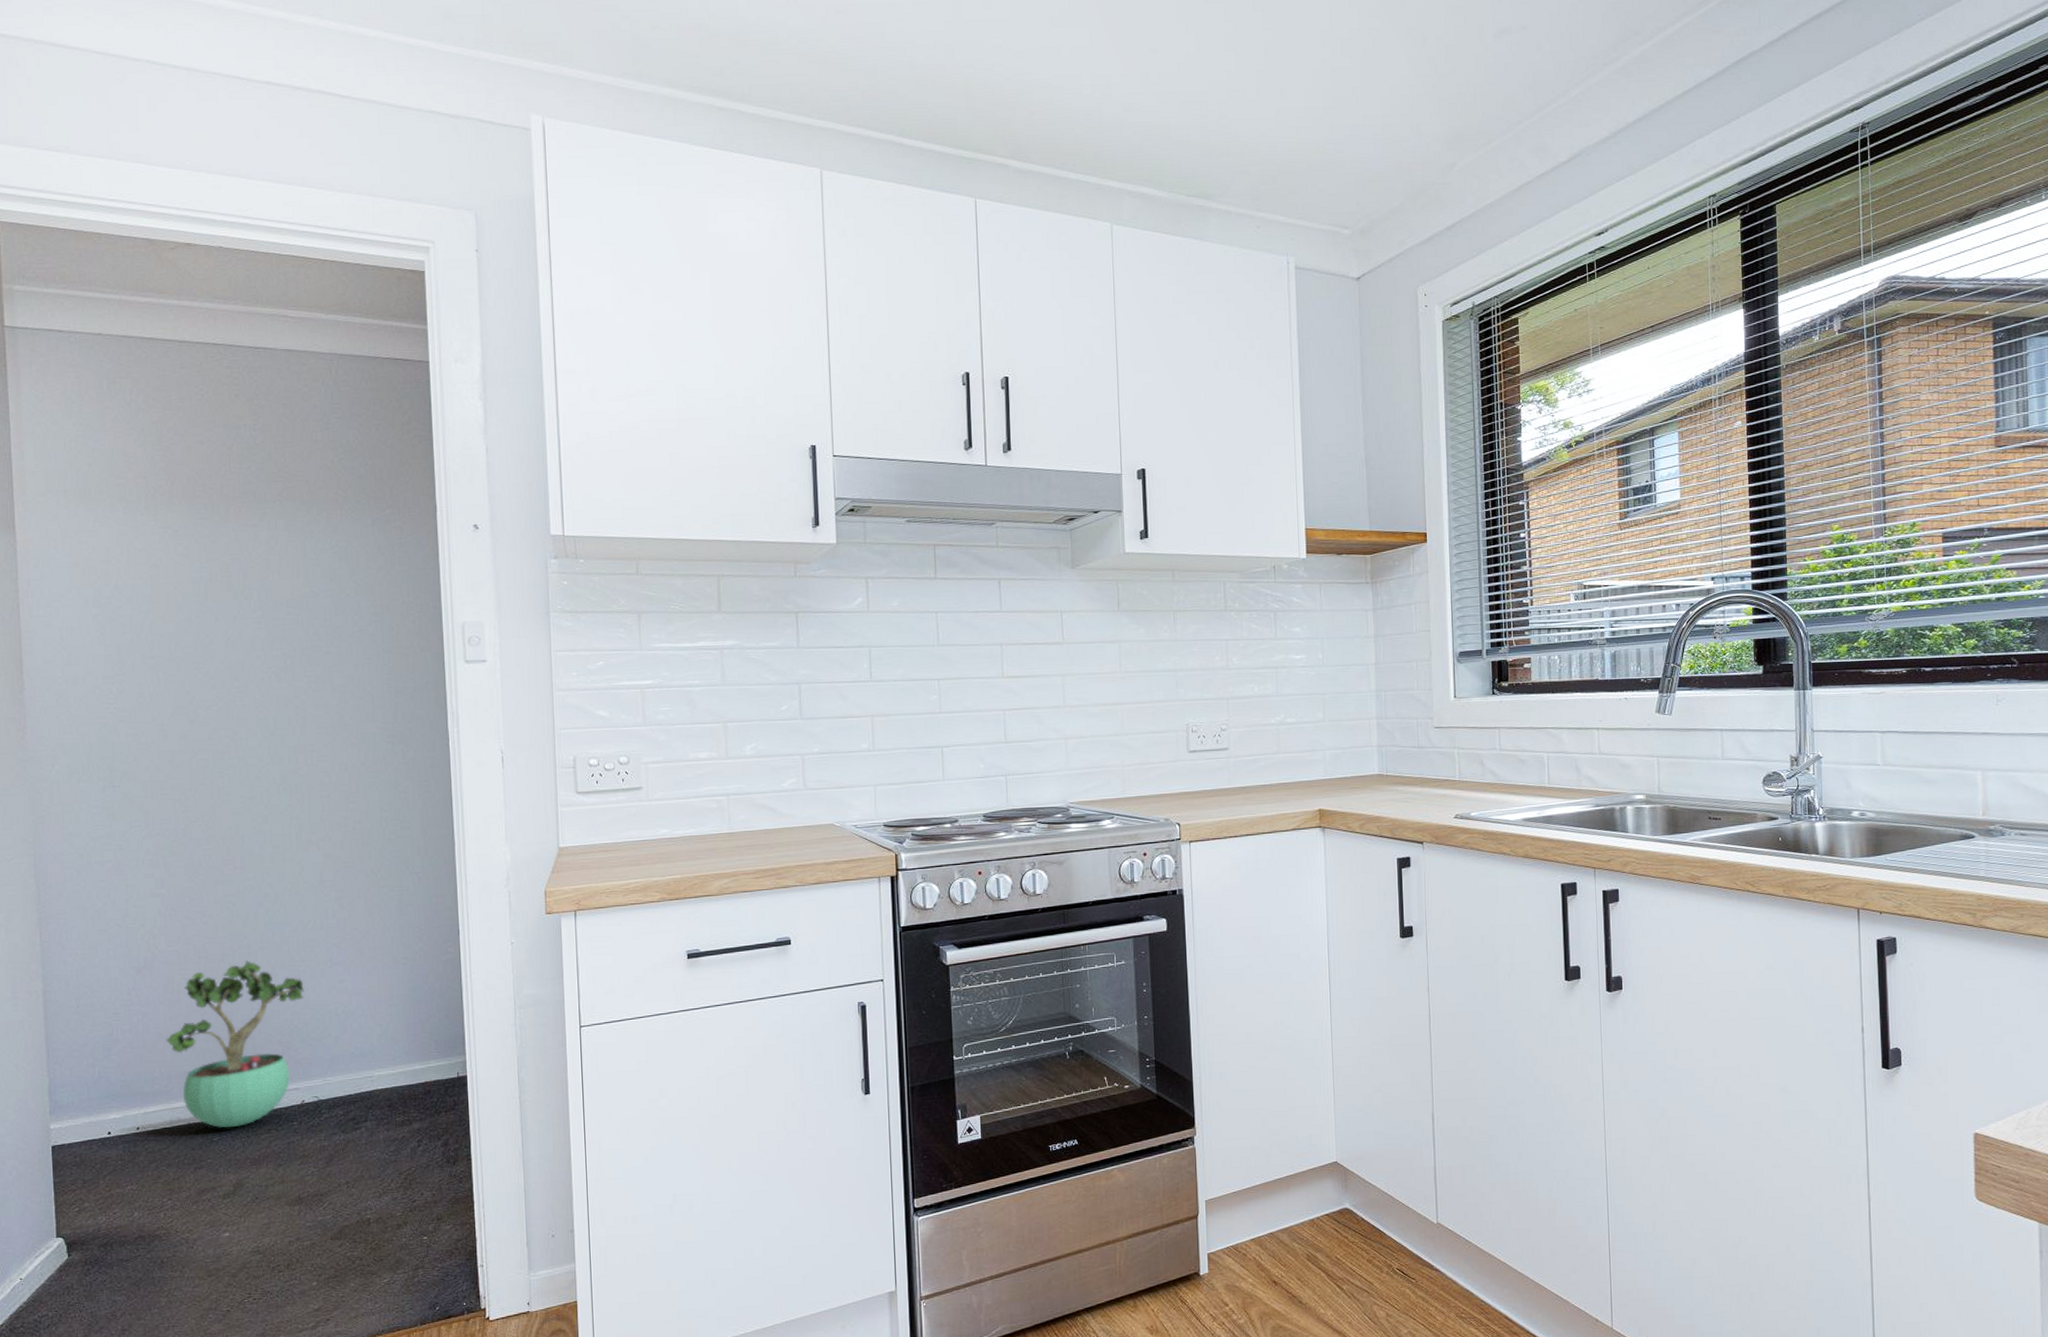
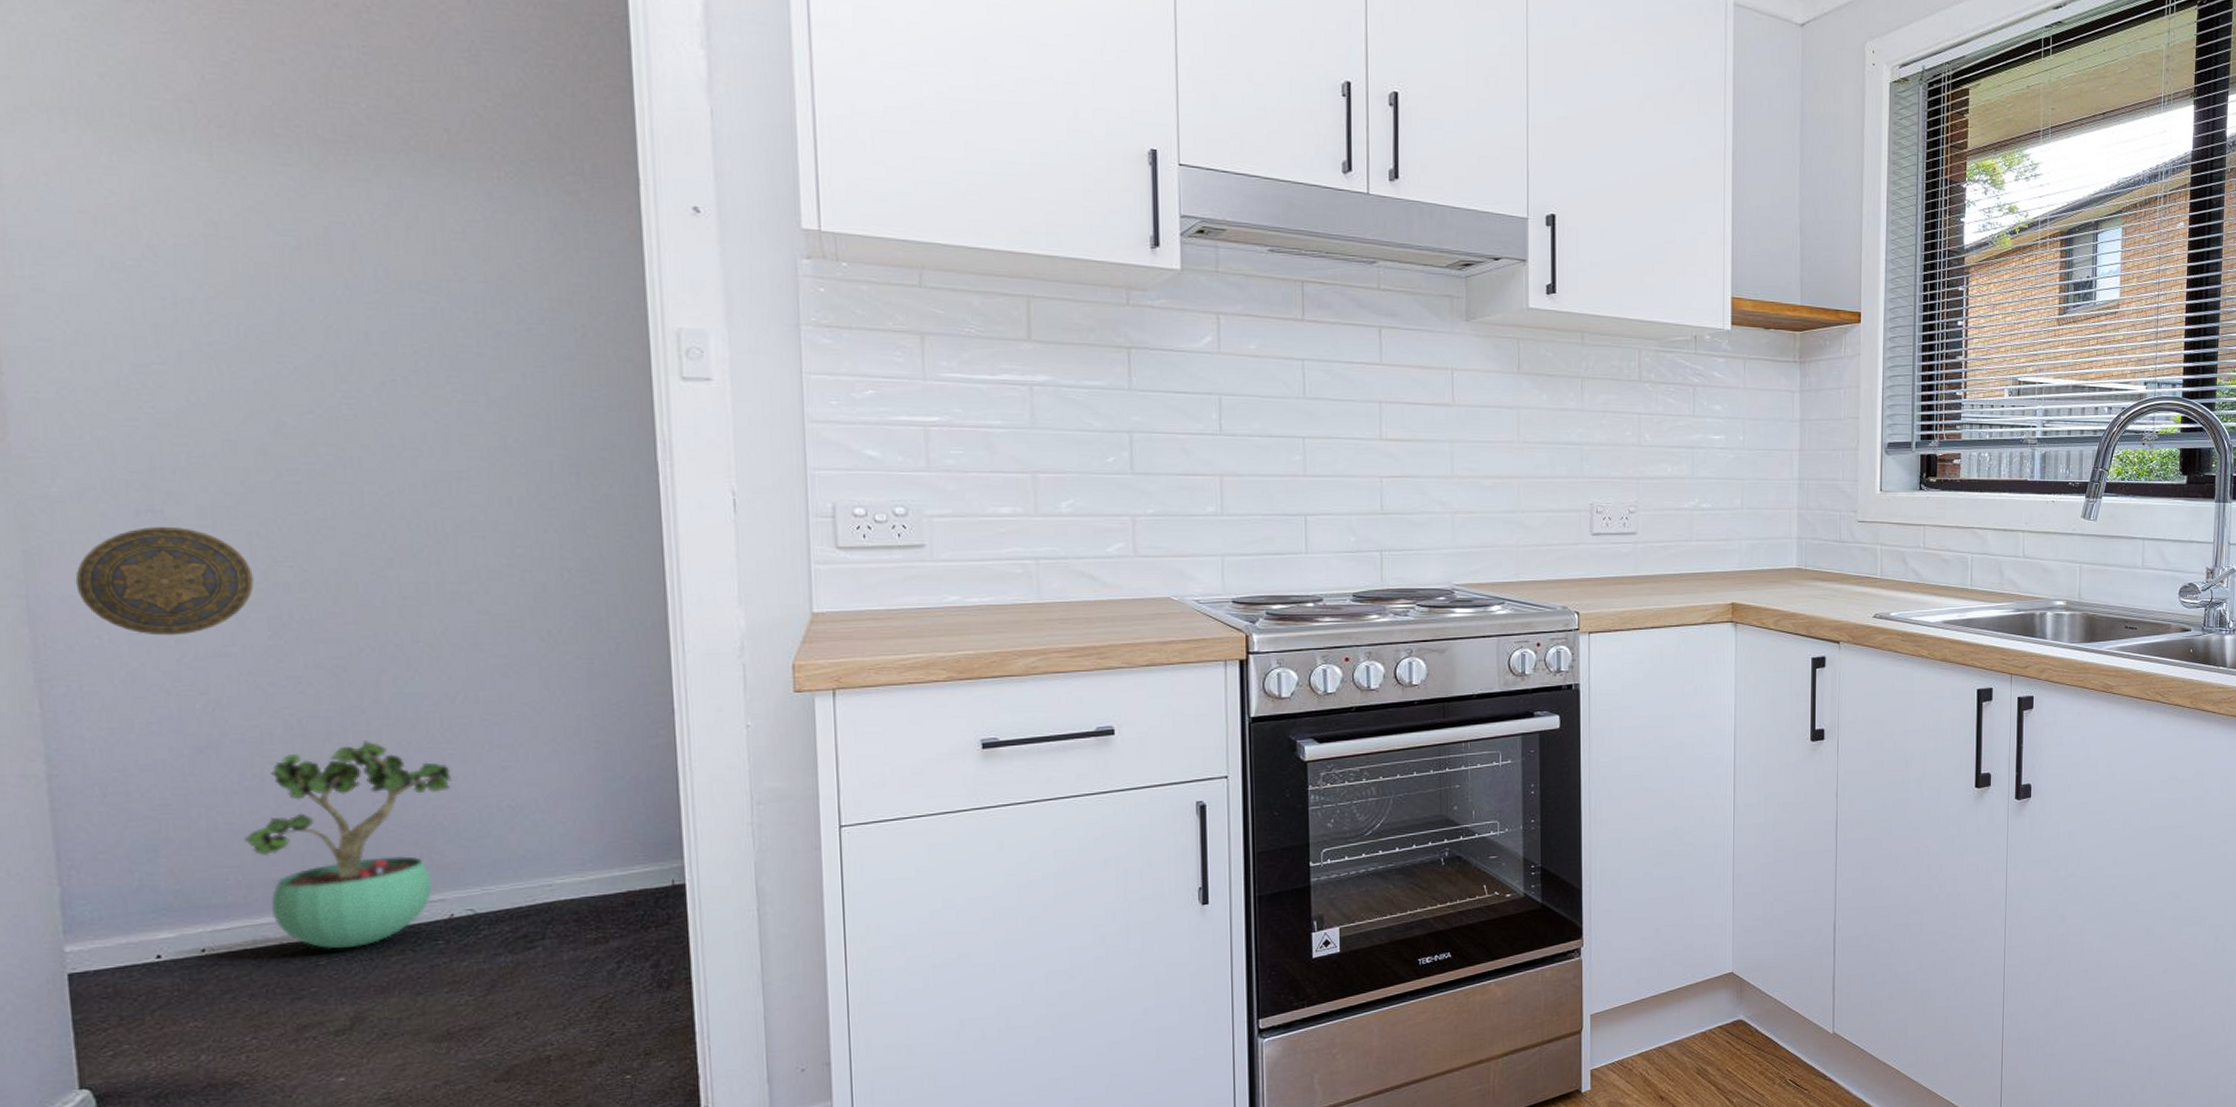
decorative plate: none [64,797,177,882] -> present [75,526,254,636]

